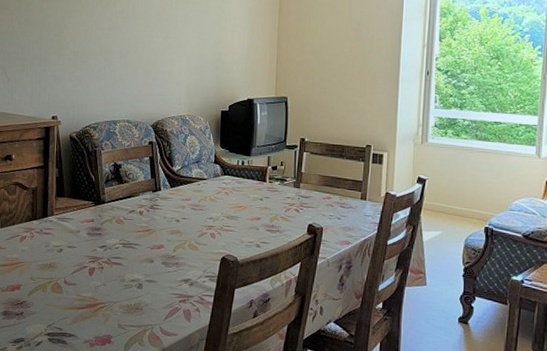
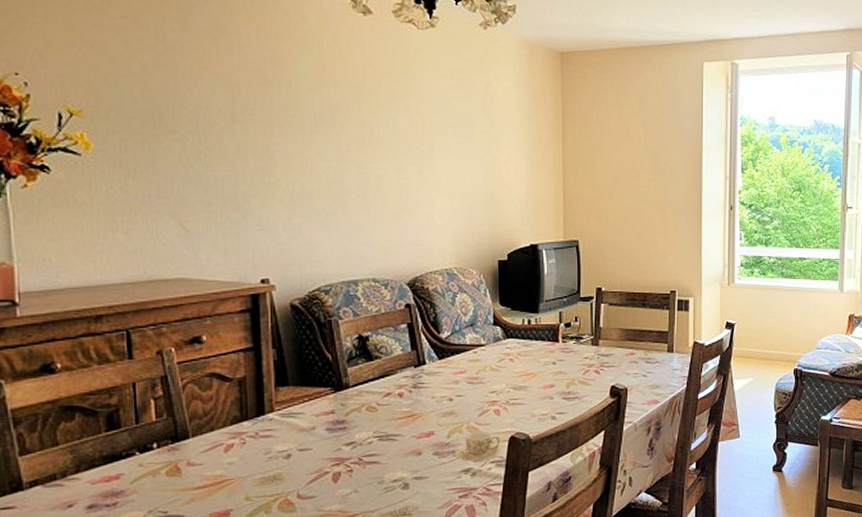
teacup: none [179,250,214,275] -> present [456,432,501,462]

